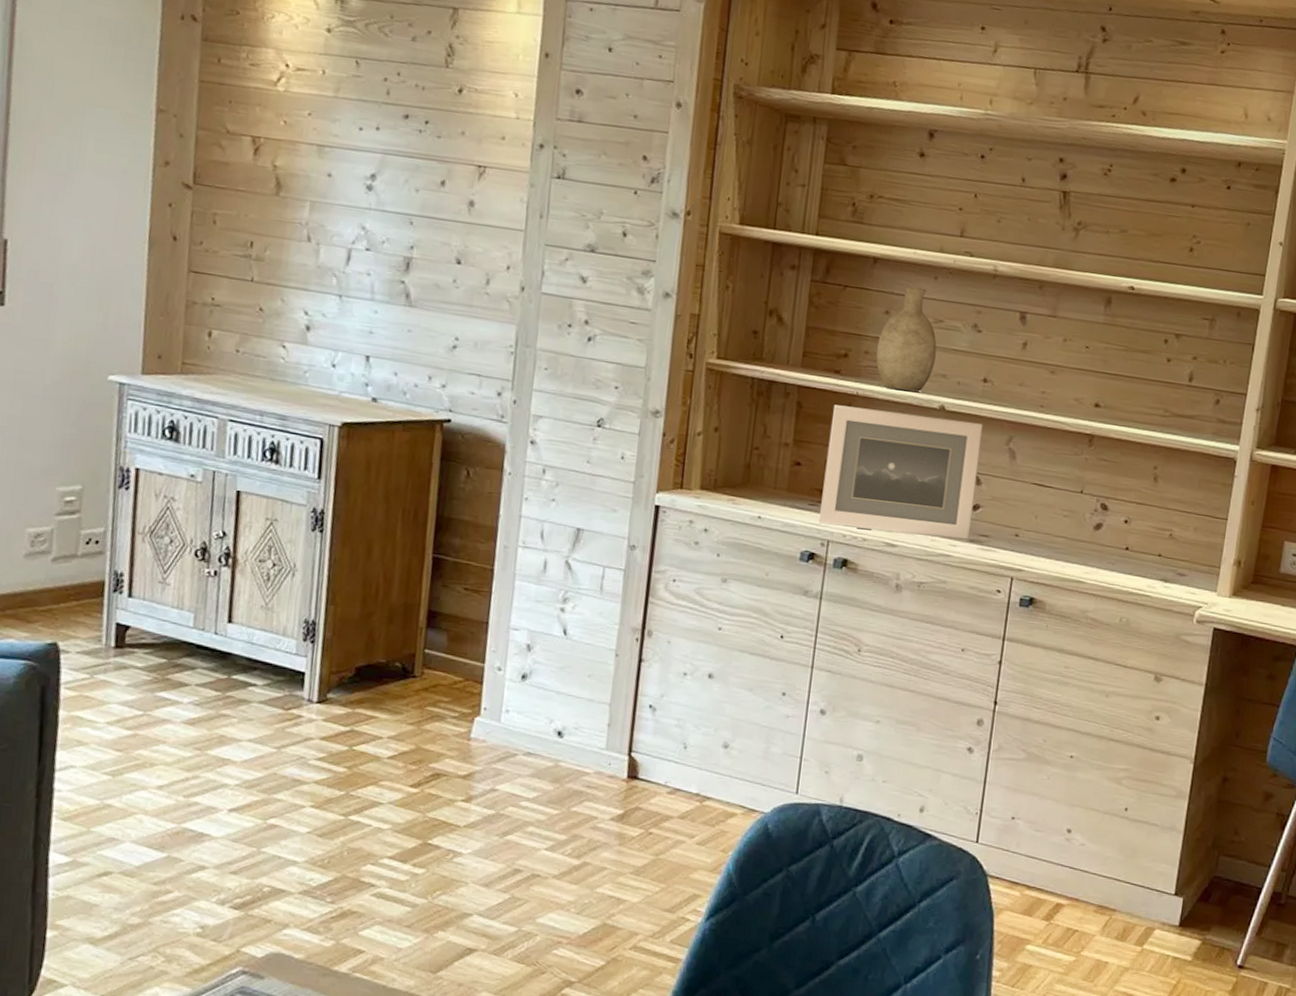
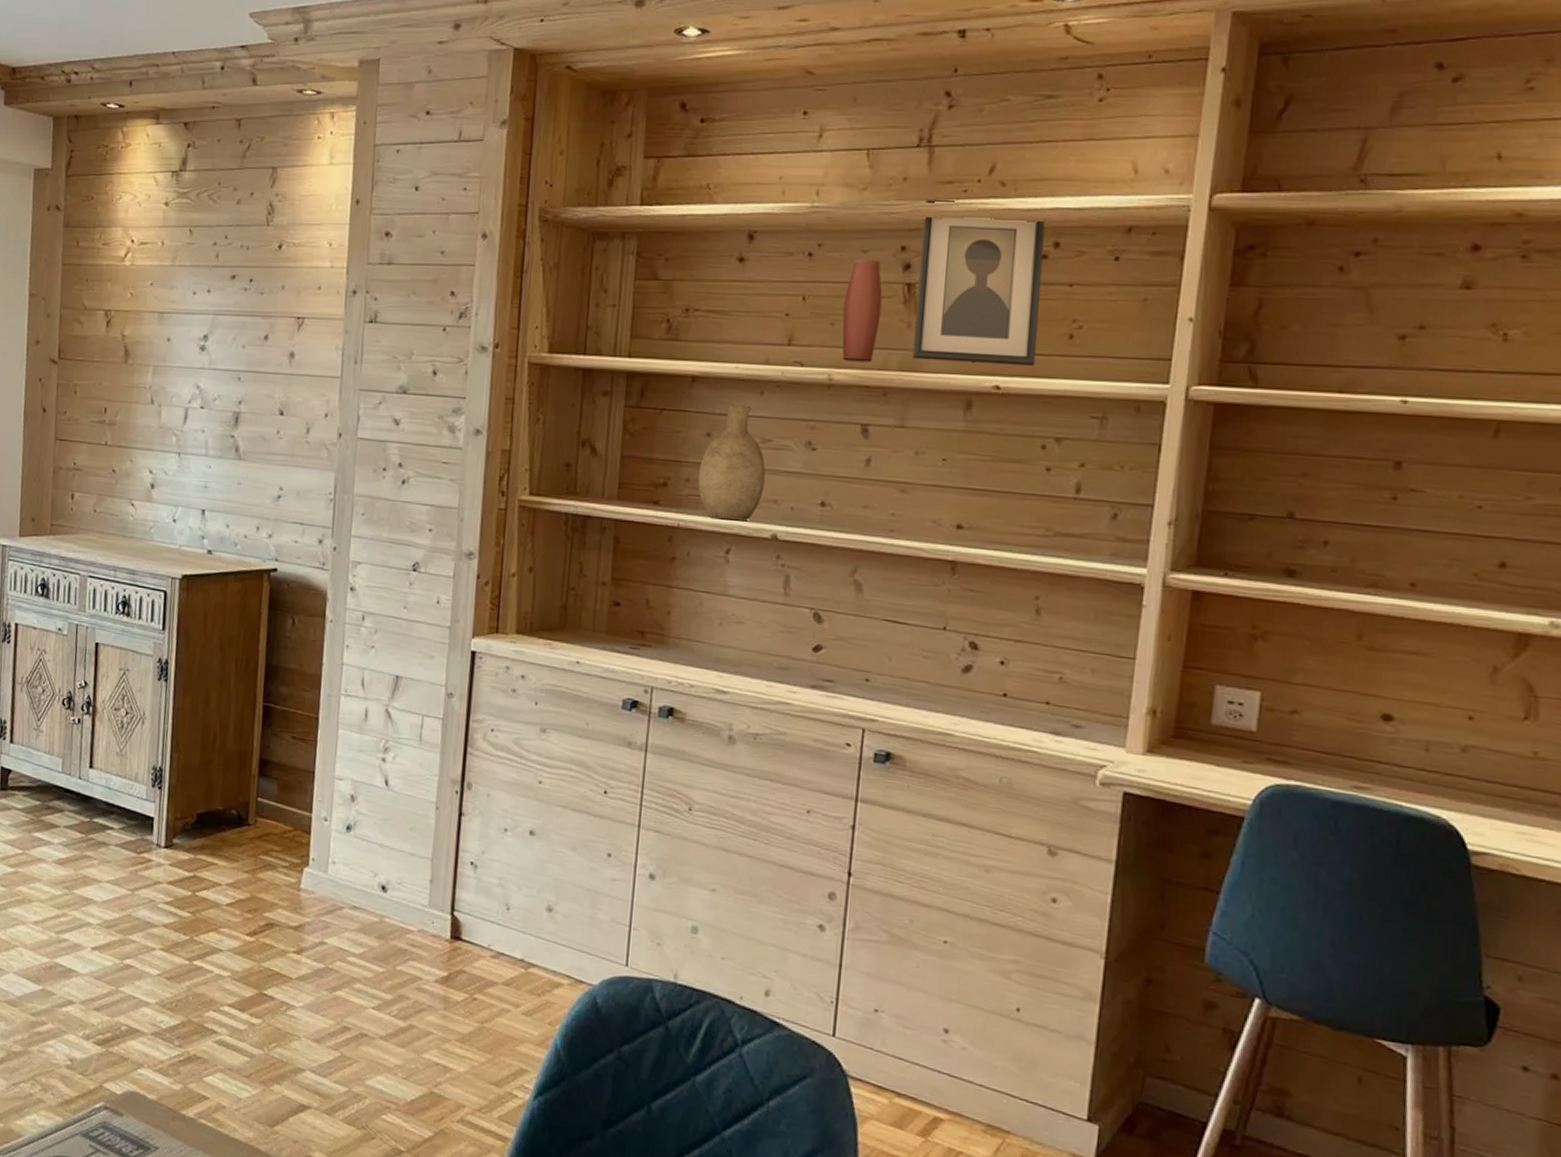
picture frame: present [819,405,983,541] -> none [641,538,823,687]
vase: none [1006,165,1042,258] -> present [842,259,883,363]
picture frame: none [1065,118,1176,272] -> present [912,198,1046,366]

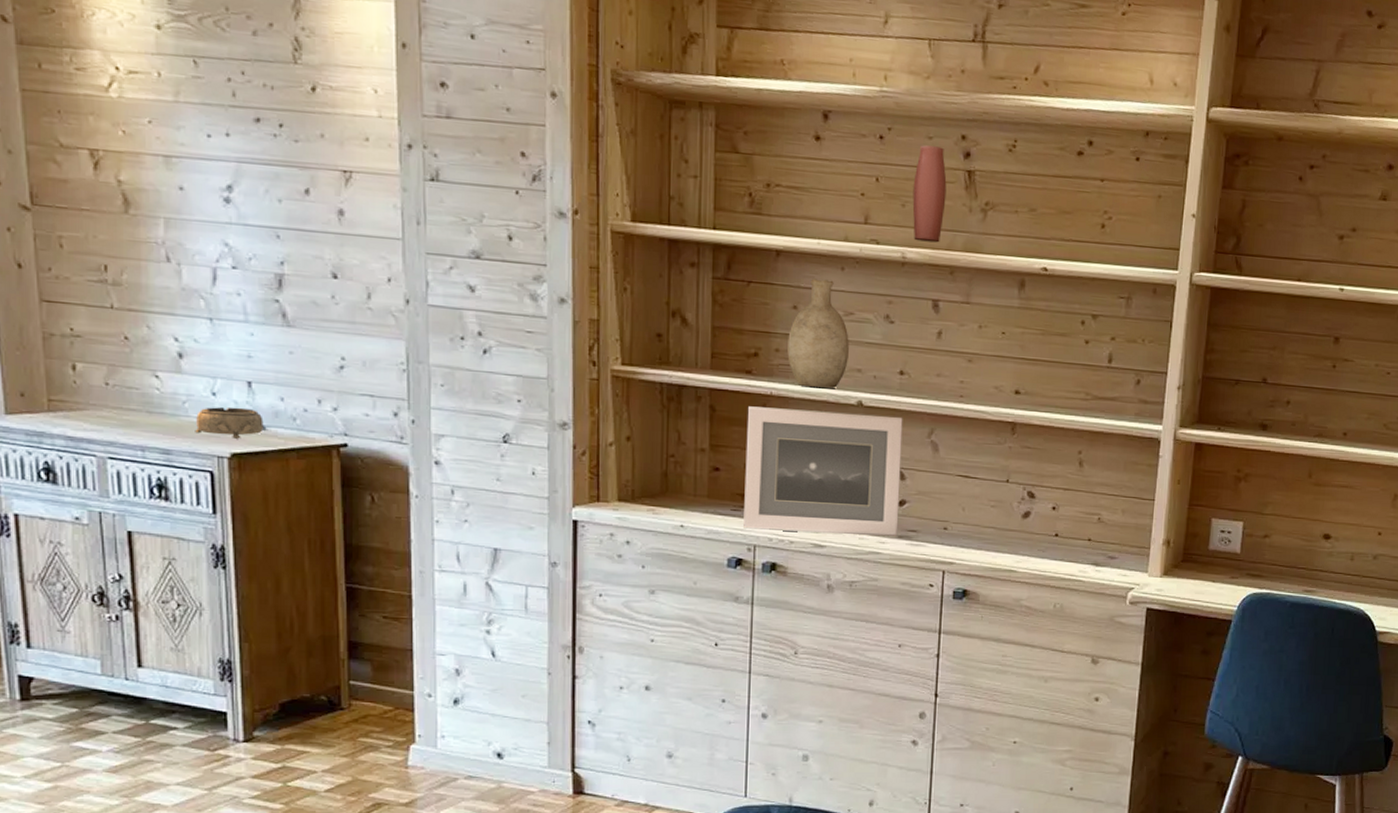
decorative bowl: none [156,532,211,562] -> present [195,406,264,439]
picture frame: none [641,538,823,687] -> present [743,406,903,537]
picture frame: present [912,198,1046,366] -> none [974,92,1081,251]

